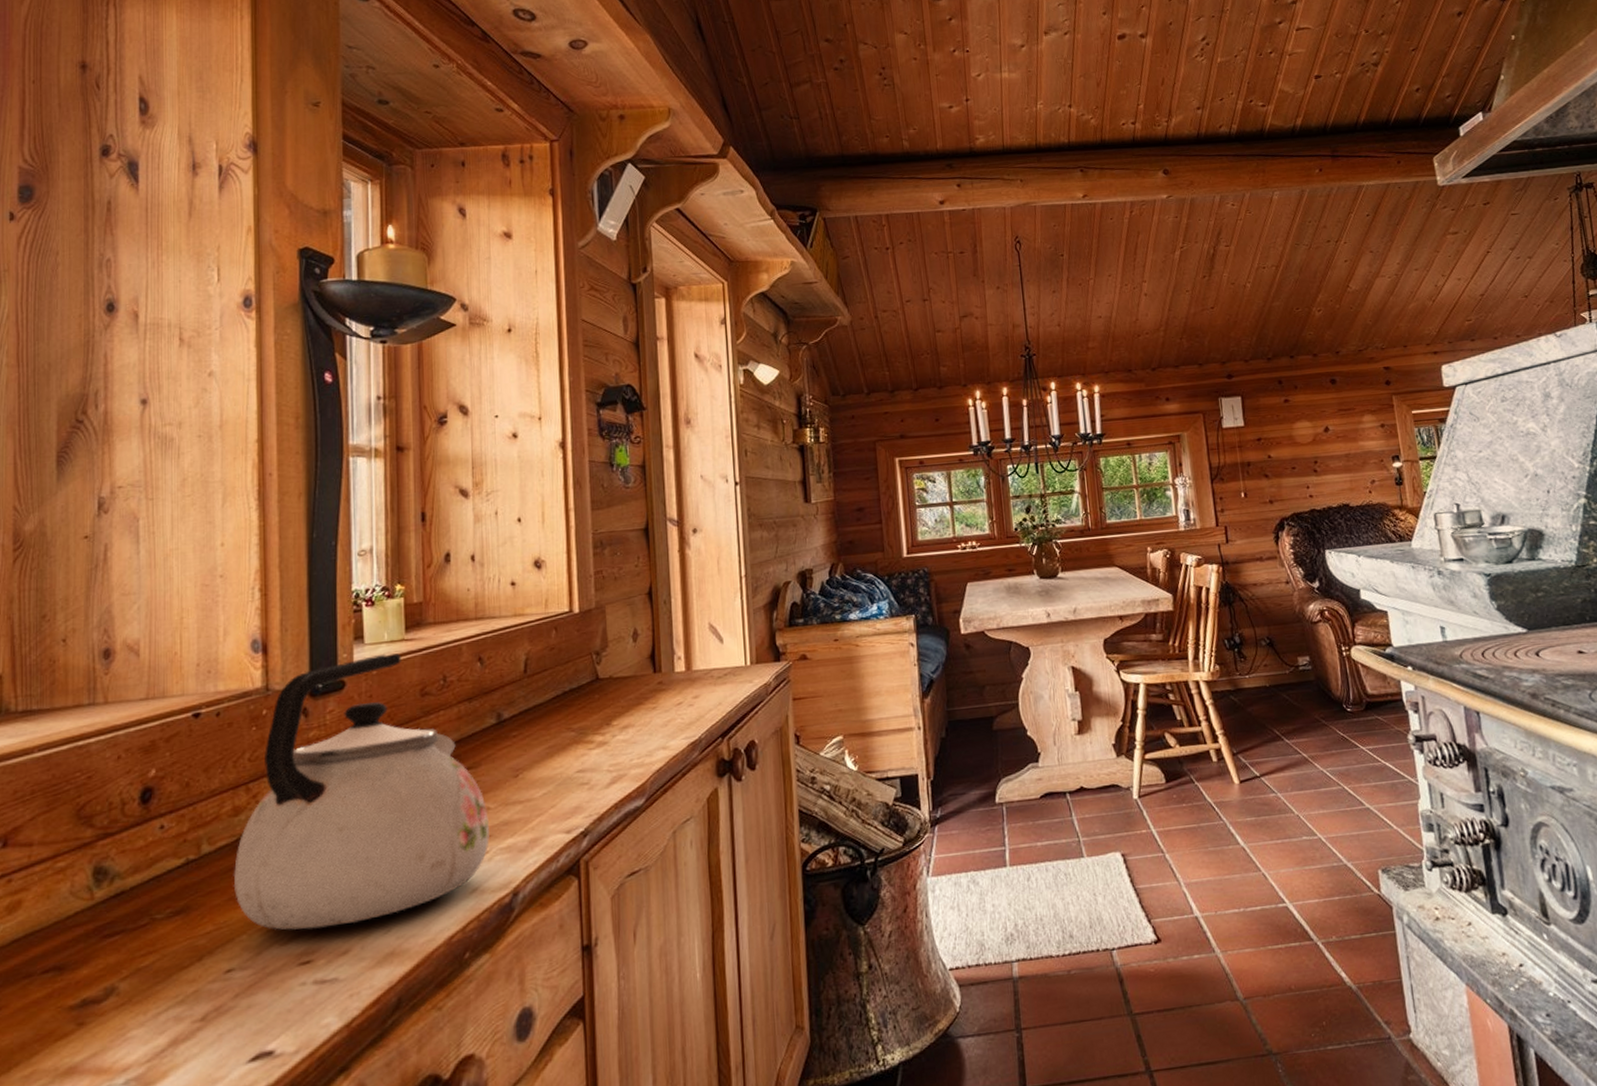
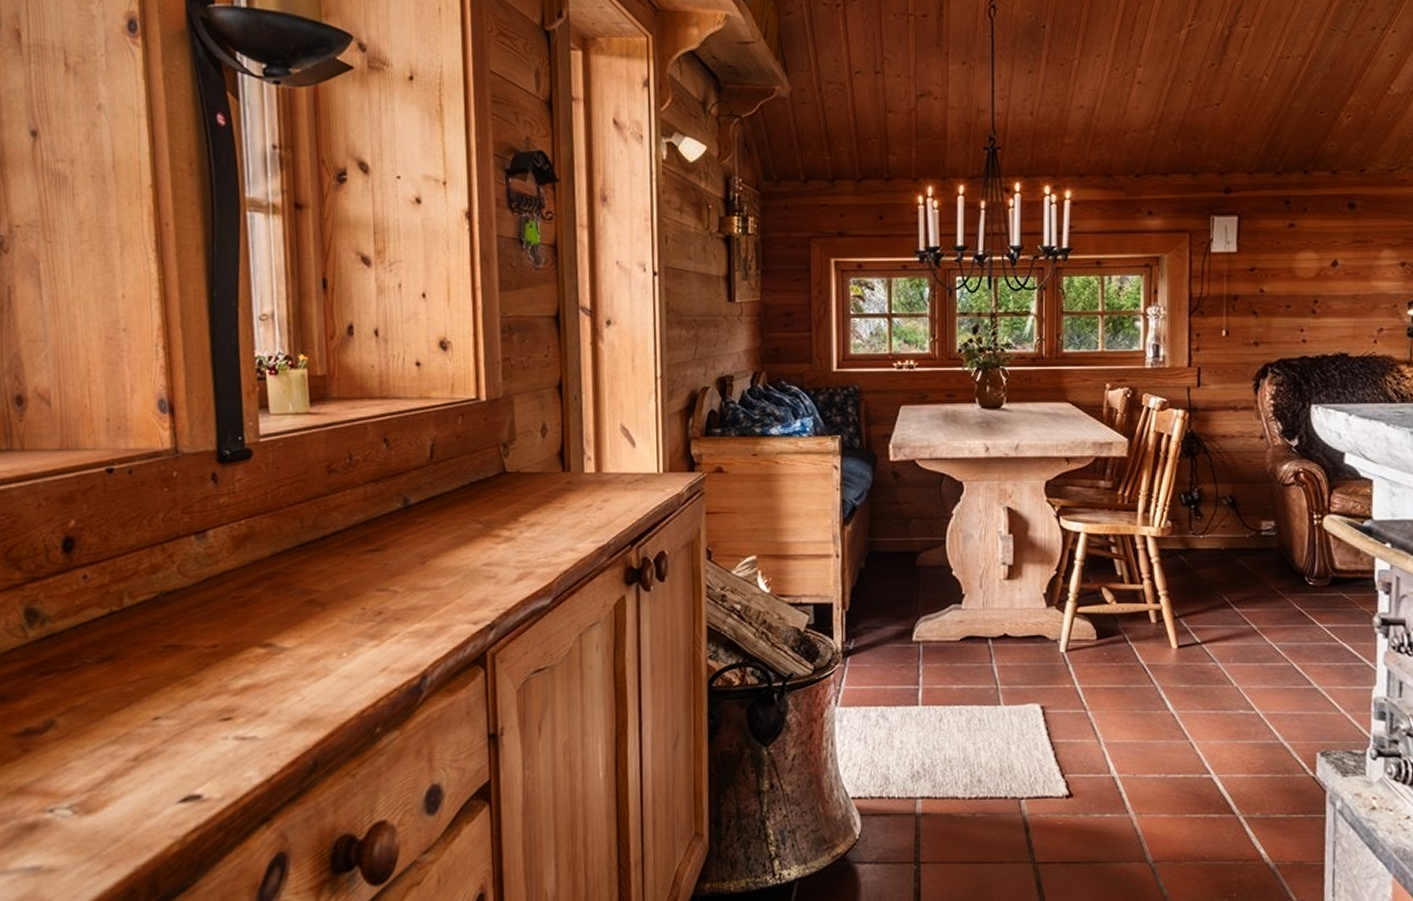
kettle: present [233,653,489,930] -> none [154,425,398,689]

